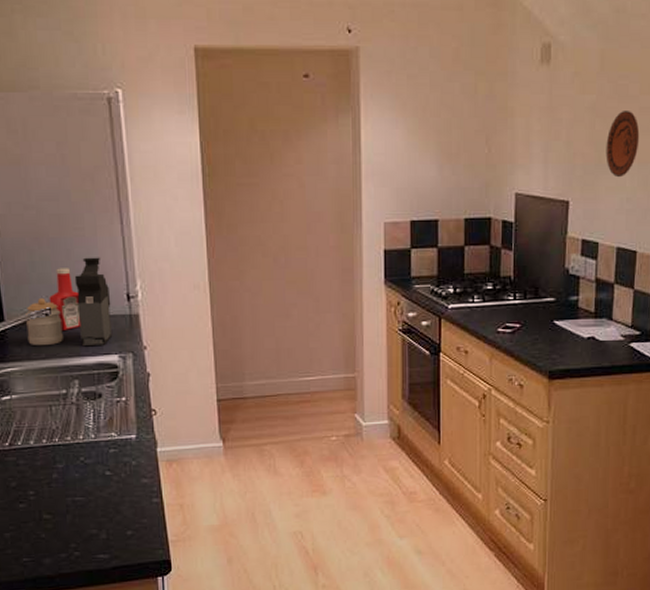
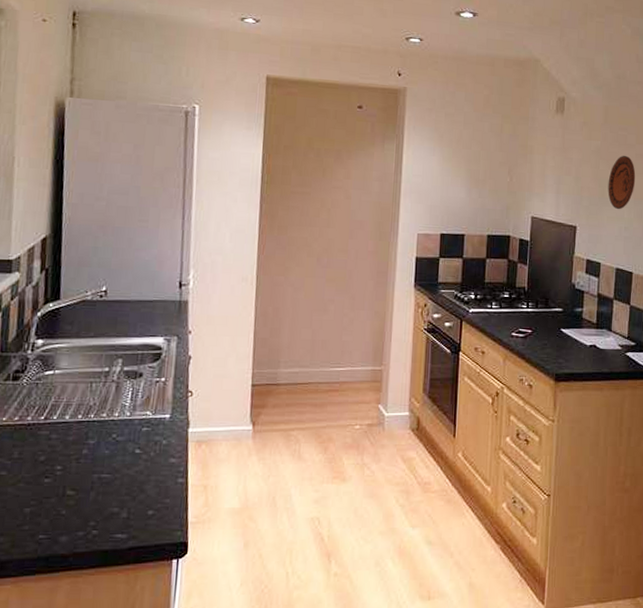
jar: present [24,297,63,345] -> none [79,280,116,324]
ketchup bottle: present [49,268,82,332] -> none [105,254,134,313]
coffee maker: present [74,257,113,345] -> none [130,246,164,327]

